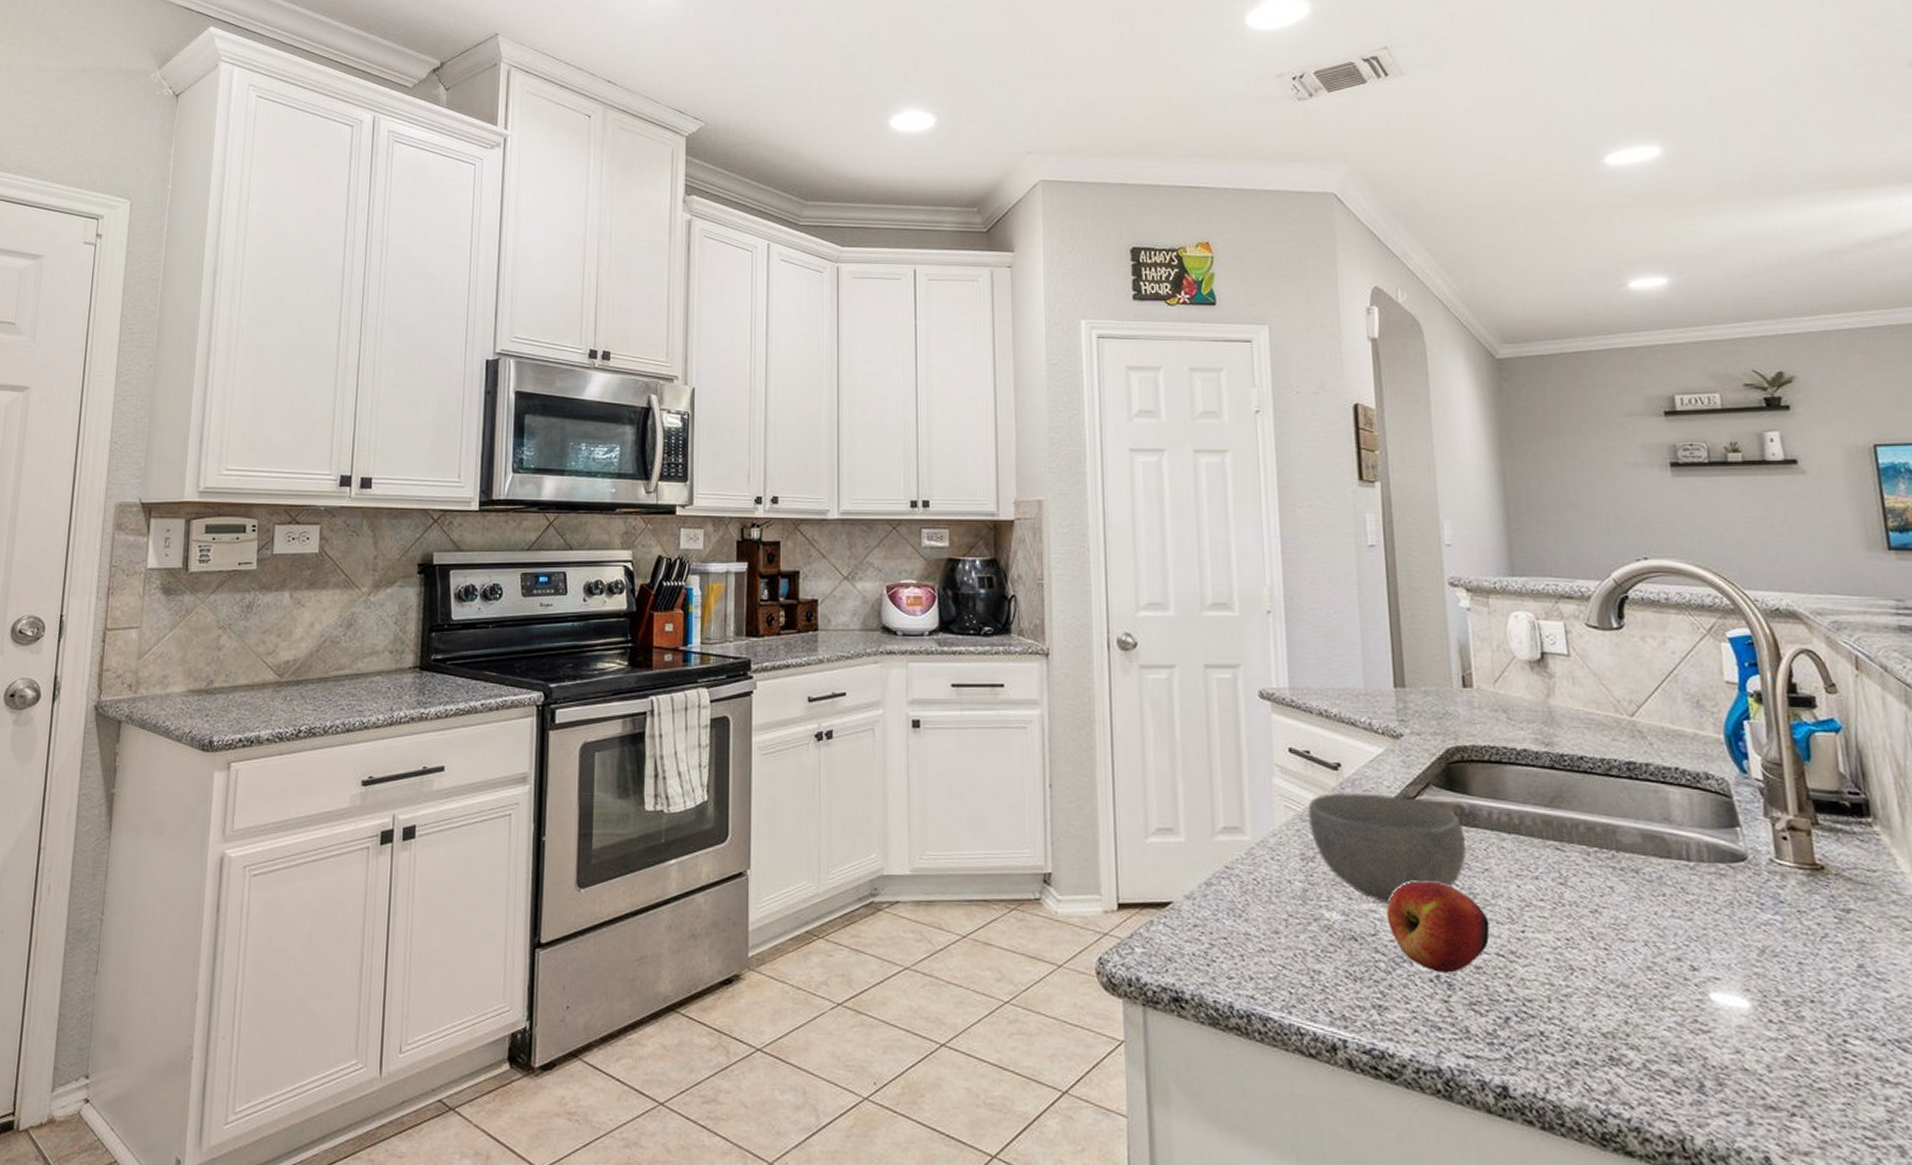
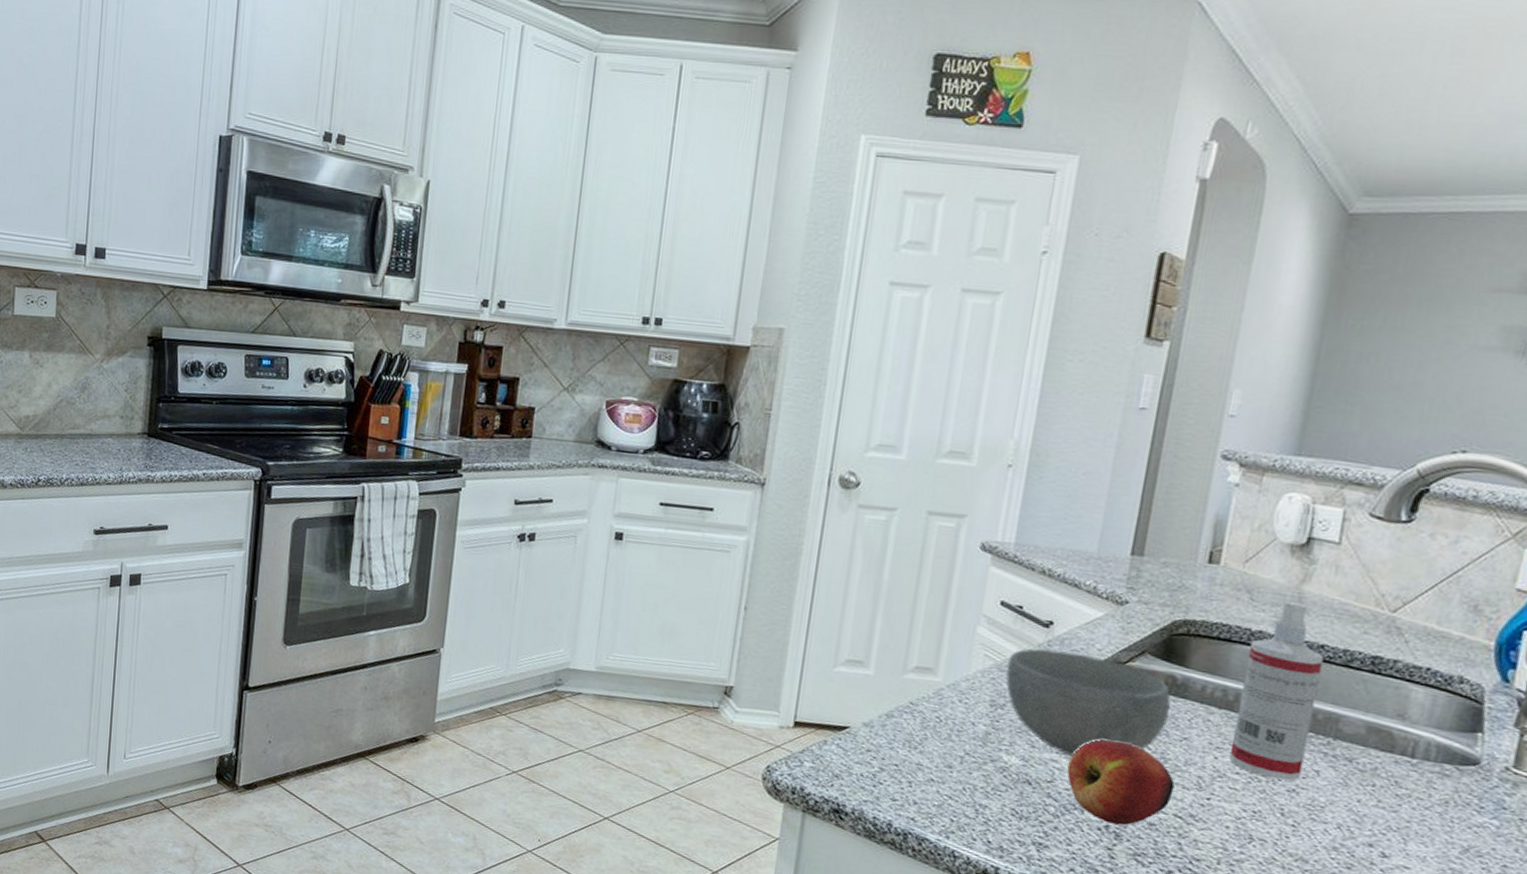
spray bottle: none [1519,718,1598,901] -> present [1228,602,1324,781]

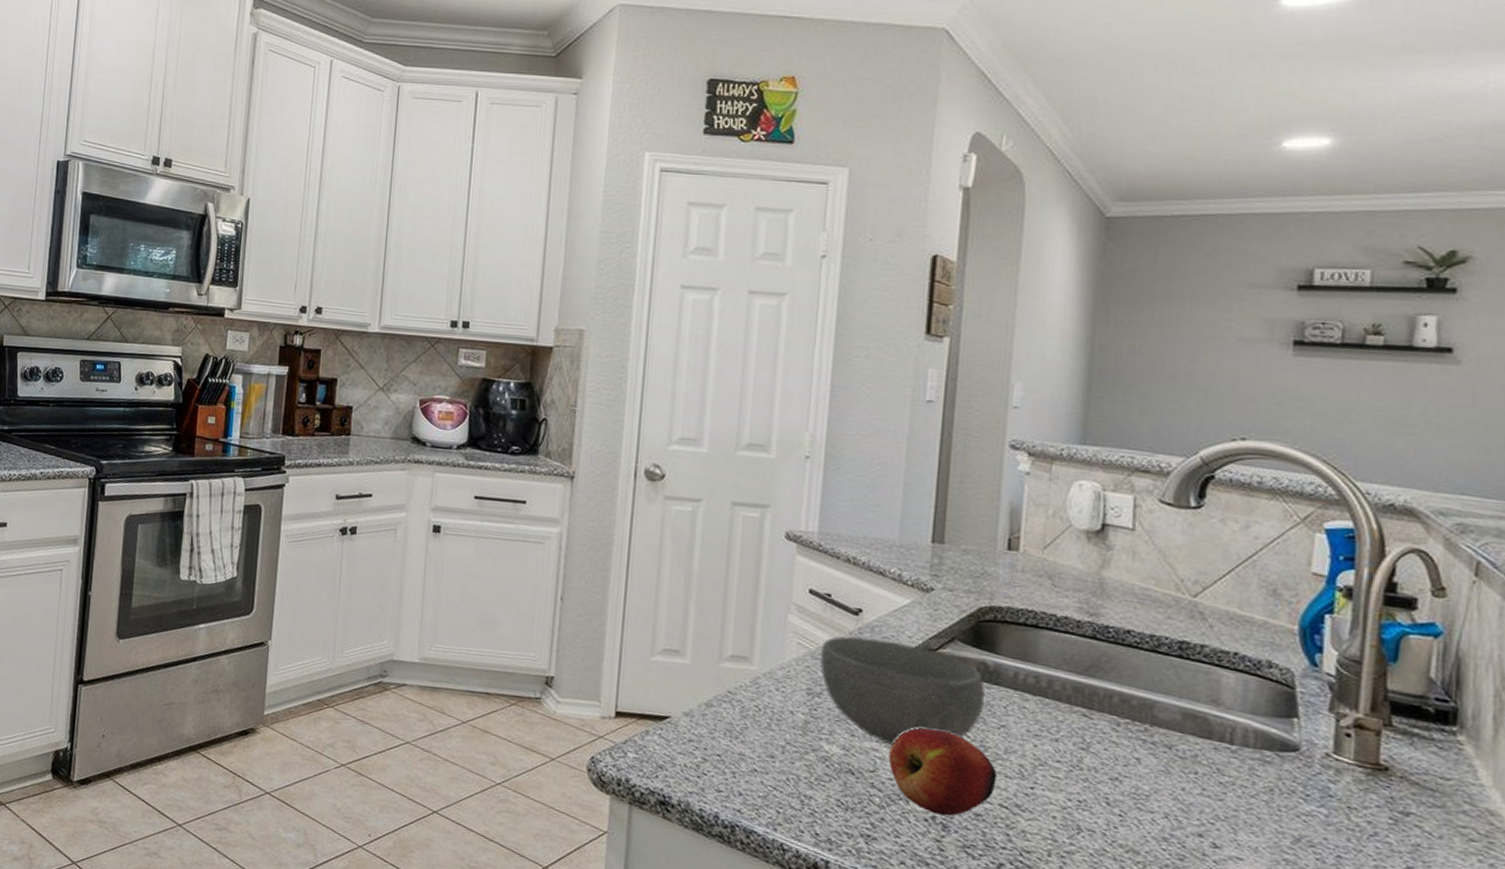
spray bottle: present [1228,602,1324,781] -> none [1048,588,1132,769]

